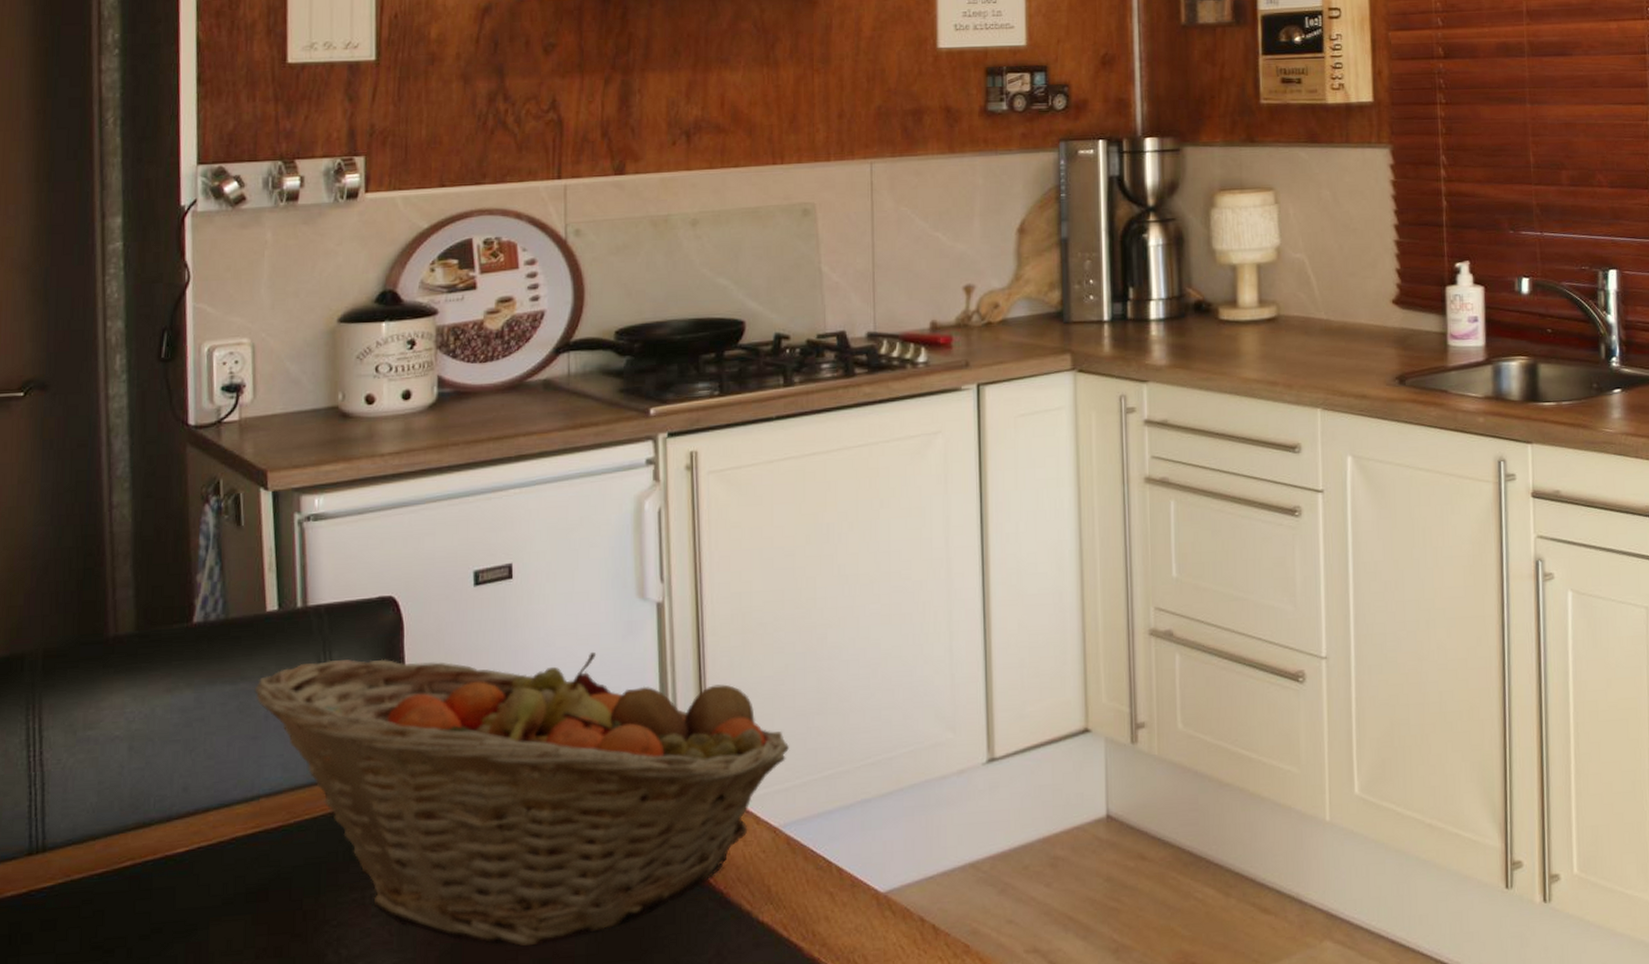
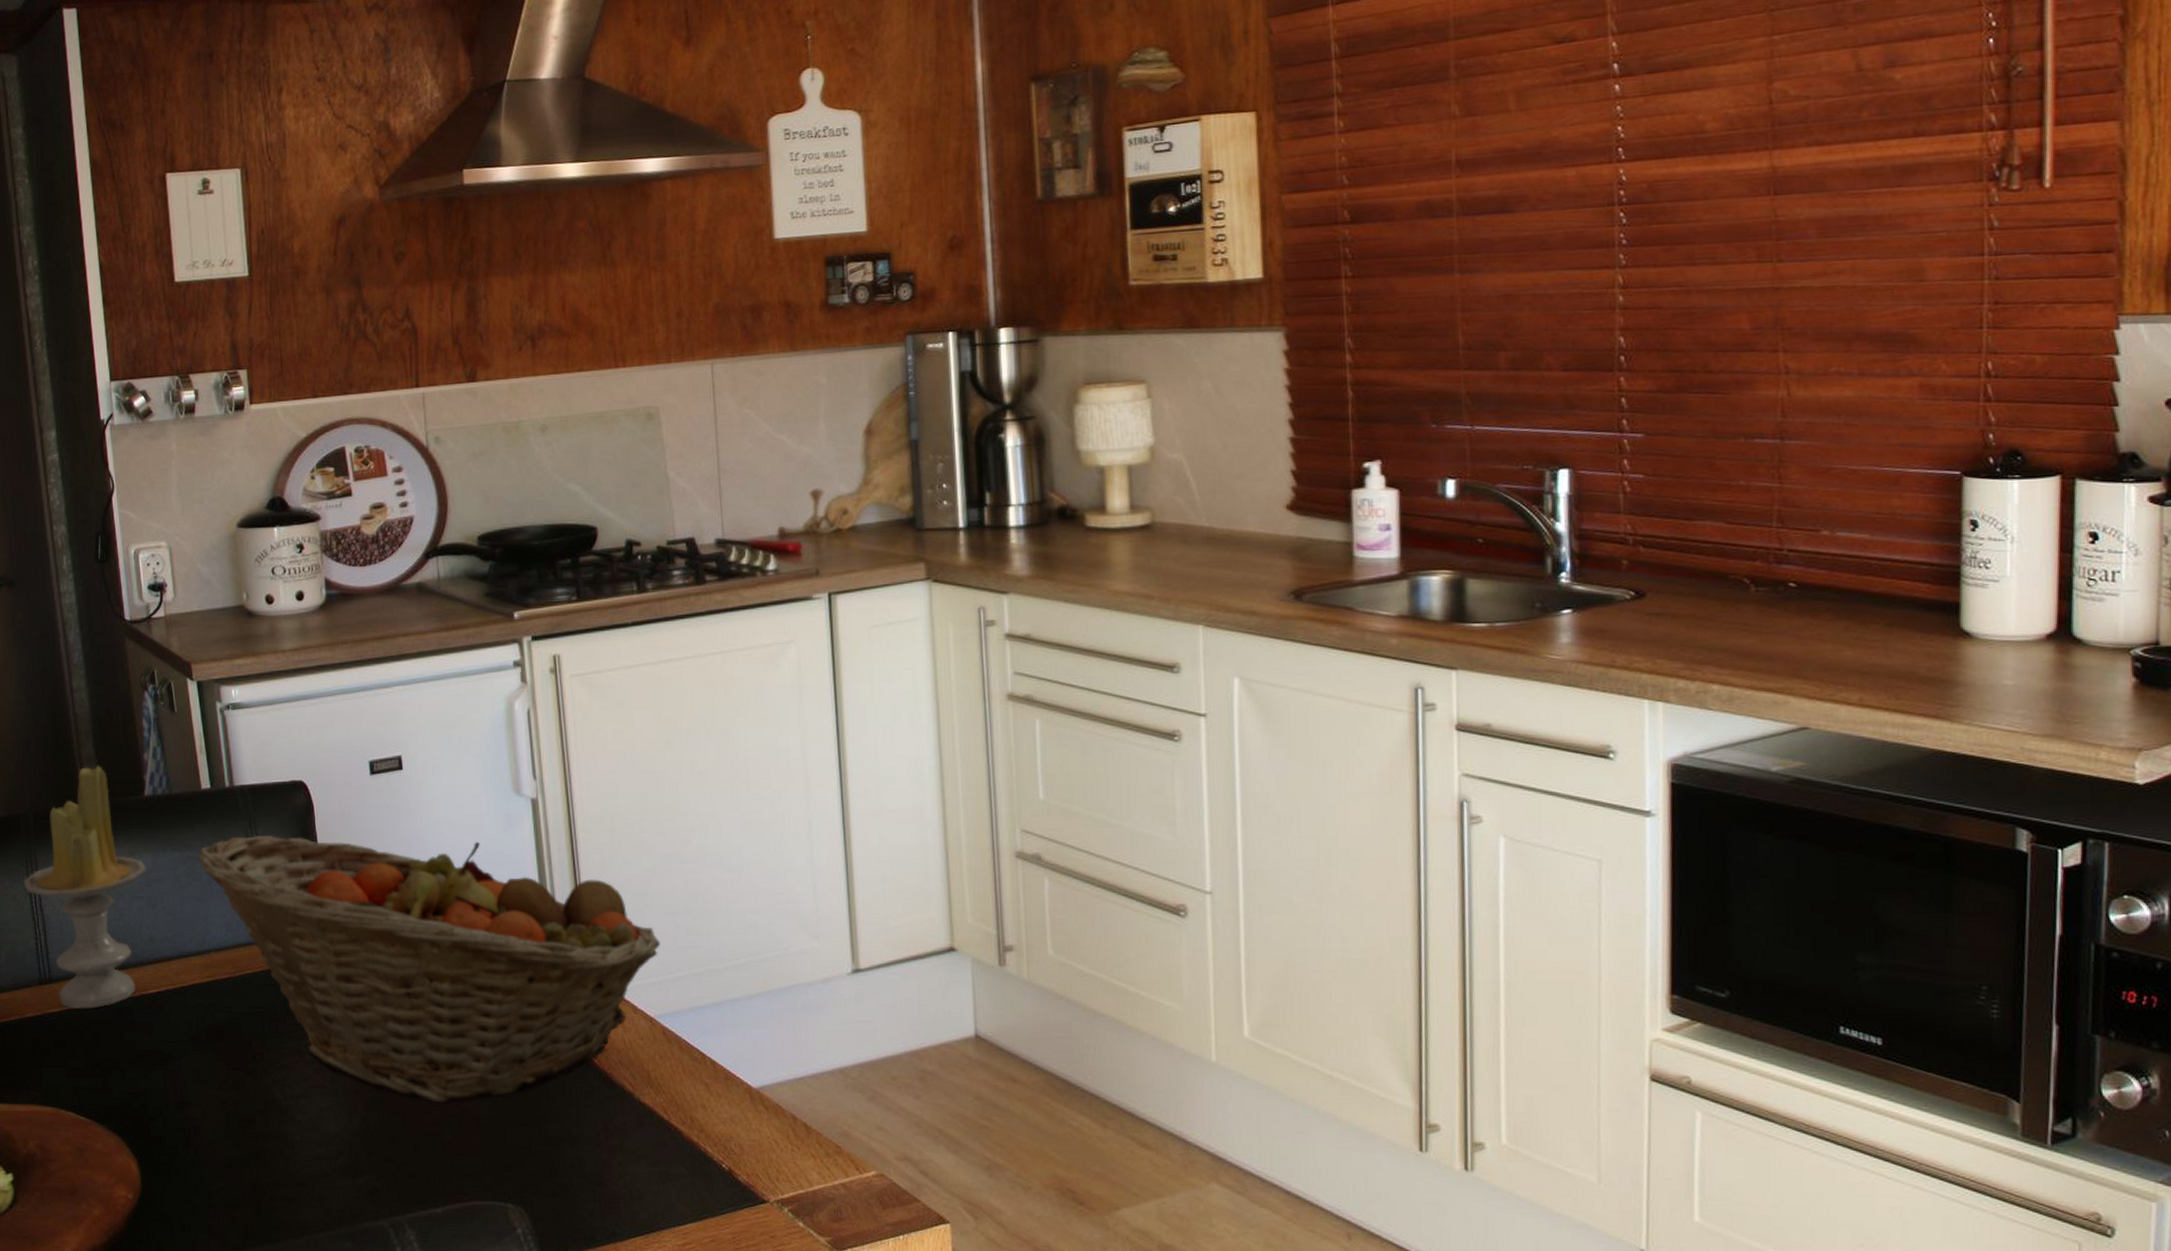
candle: none [21,589,186,882] -> present [23,764,146,1010]

